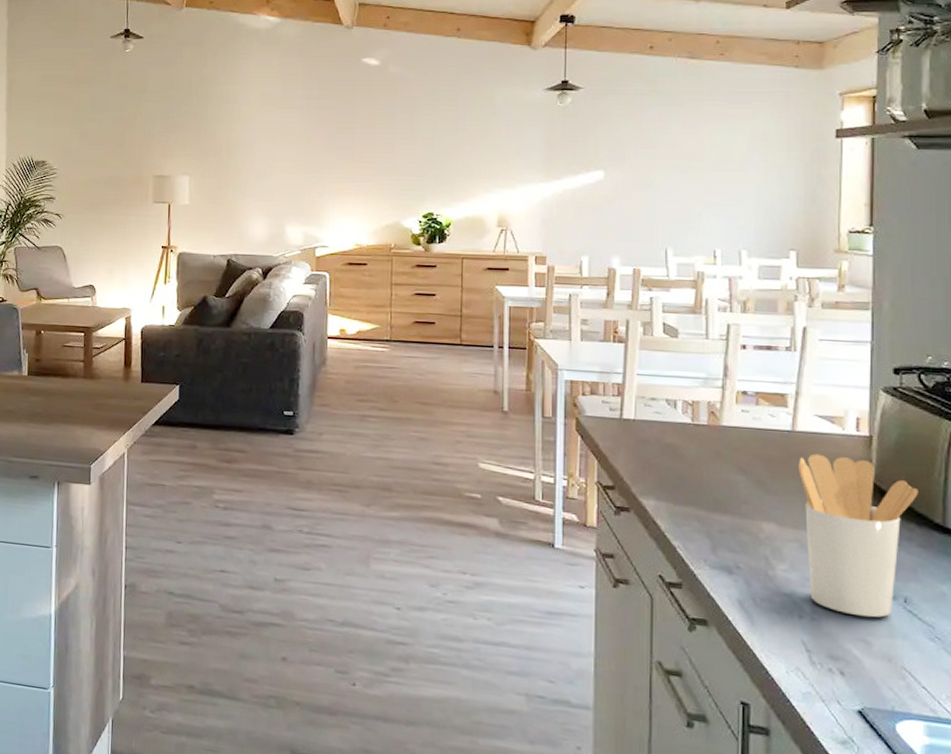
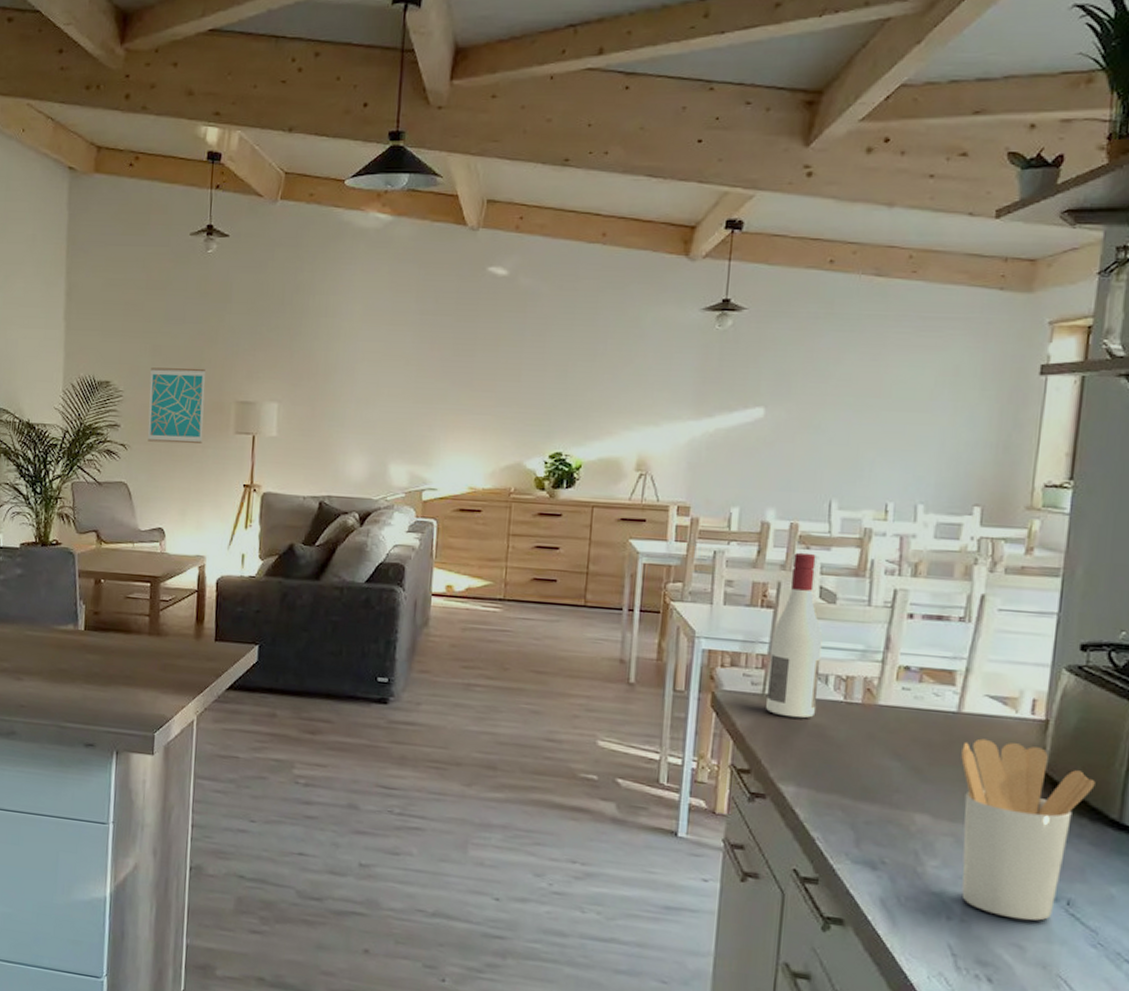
wall art: none [78,148,127,213] -> present [147,367,206,444]
wine bottle: none [624,293,669,439] -> present [766,552,823,718]

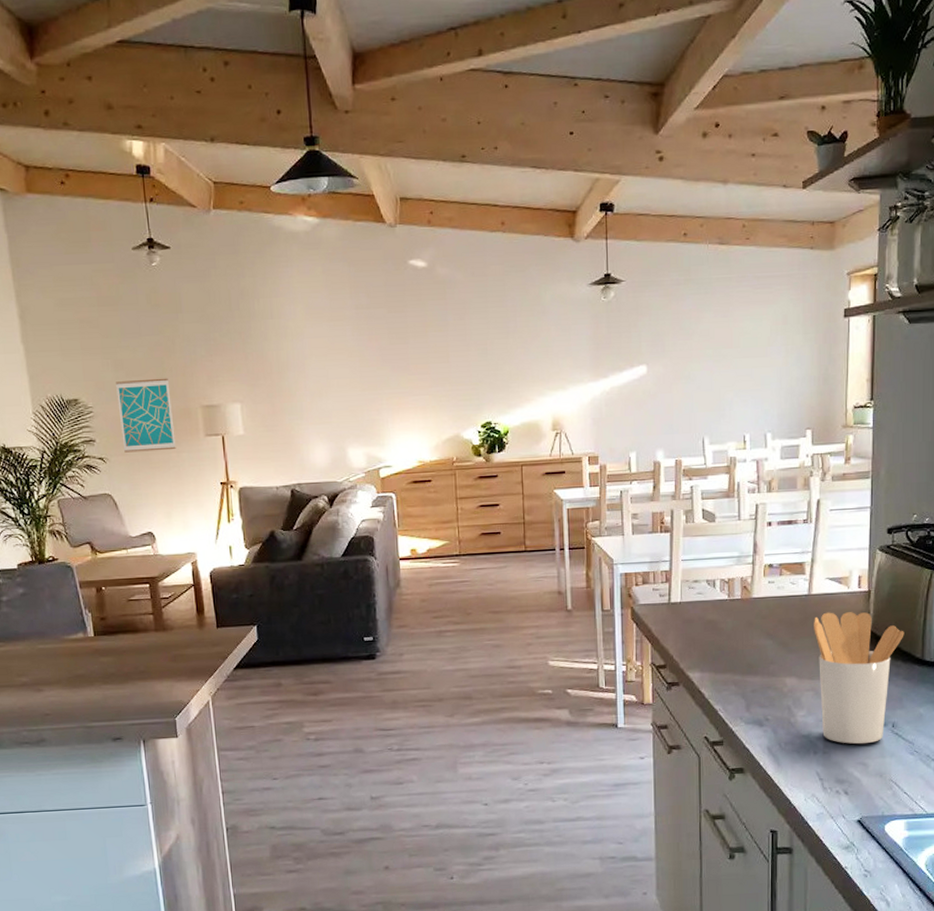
wine bottle: present [766,552,823,718] -> none [671,483,709,619]

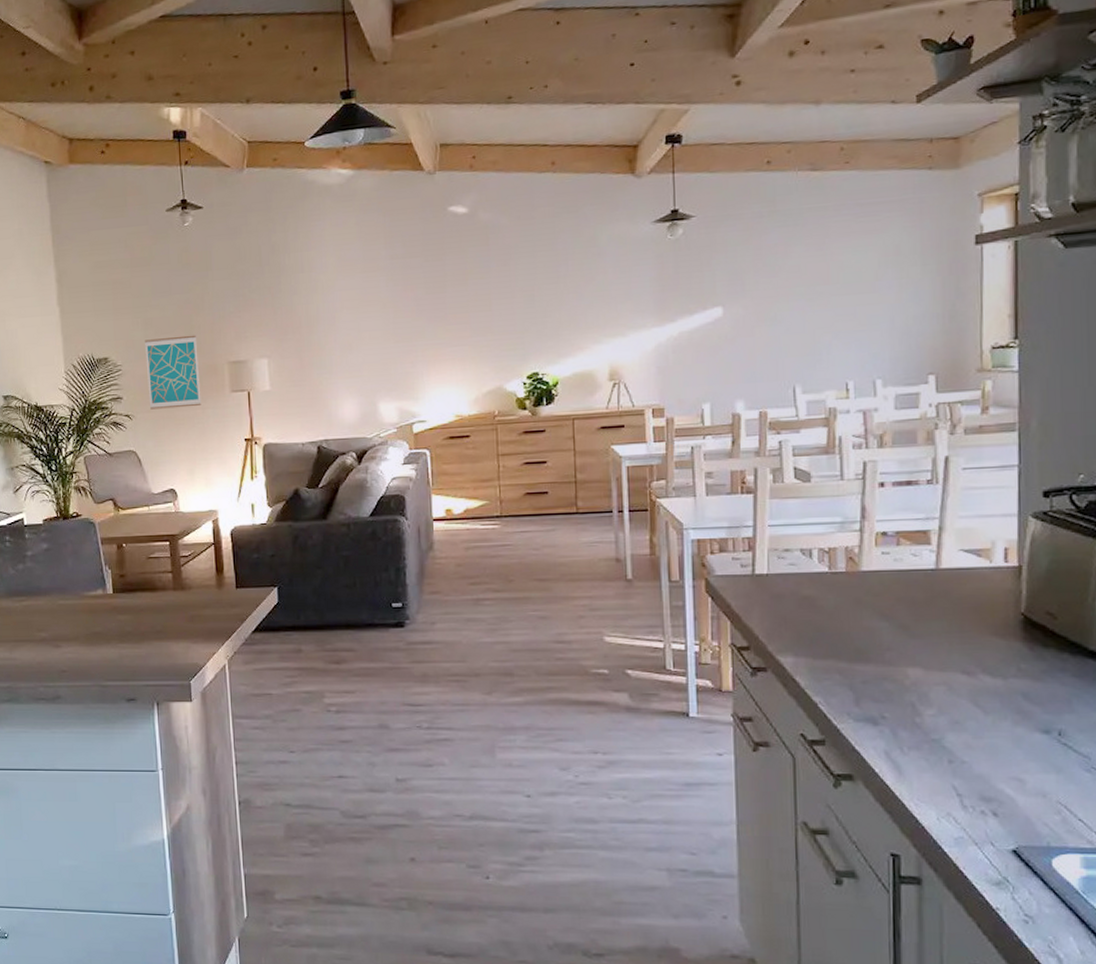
utensil holder: present [814,612,904,745] -> none [944,590,1072,755]

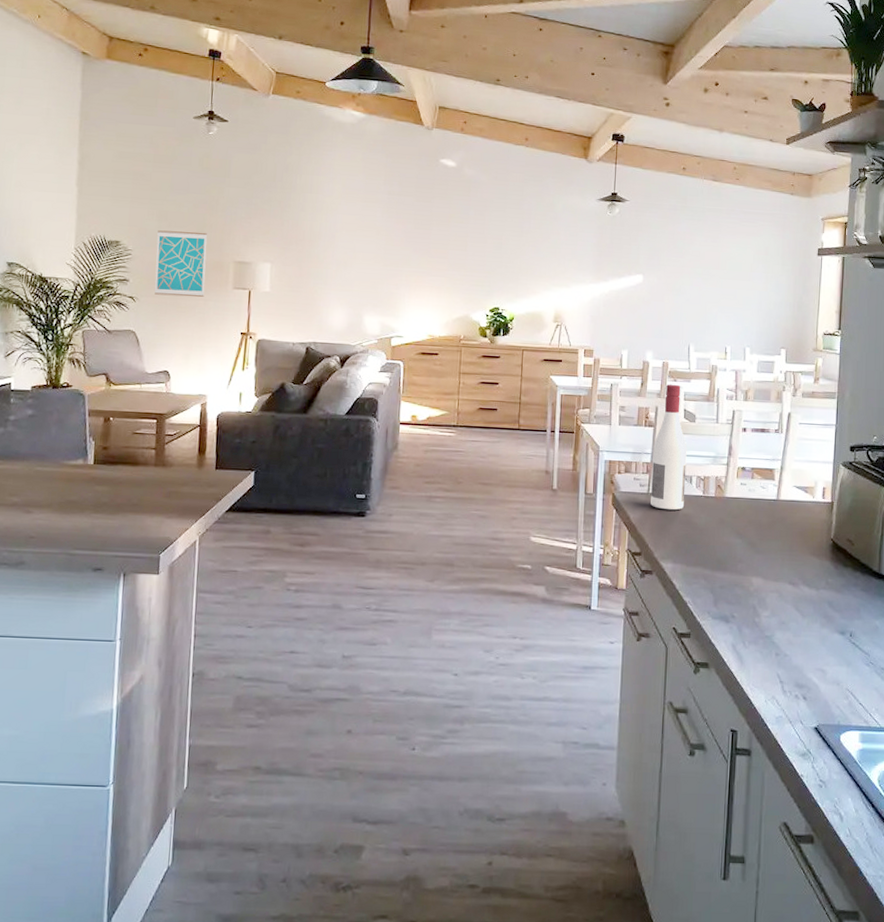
wine bottle: none [755,437,804,593] -> present [651,384,687,510]

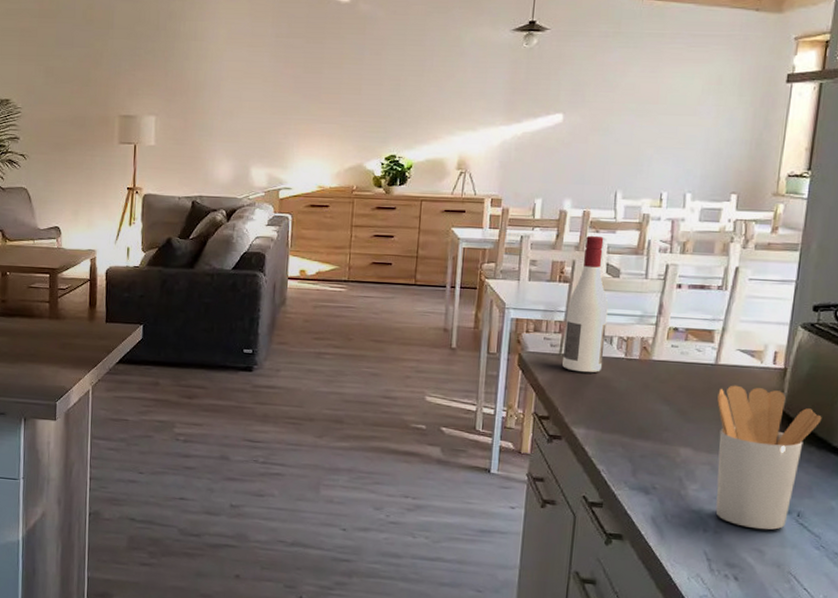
wall art: present [154,230,207,298] -> none [43,86,93,153]
utensil holder: none [780,518,863,651] -> present [715,385,822,530]

